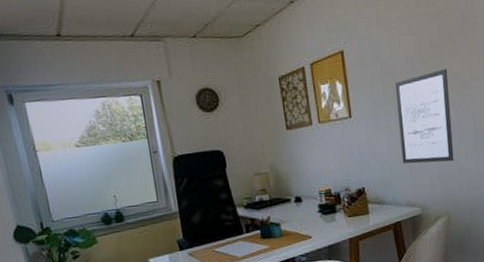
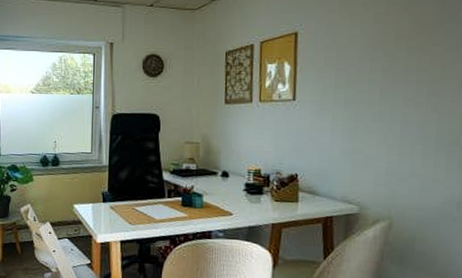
wall art: present [394,69,454,164] -> none [345,63,414,163]

